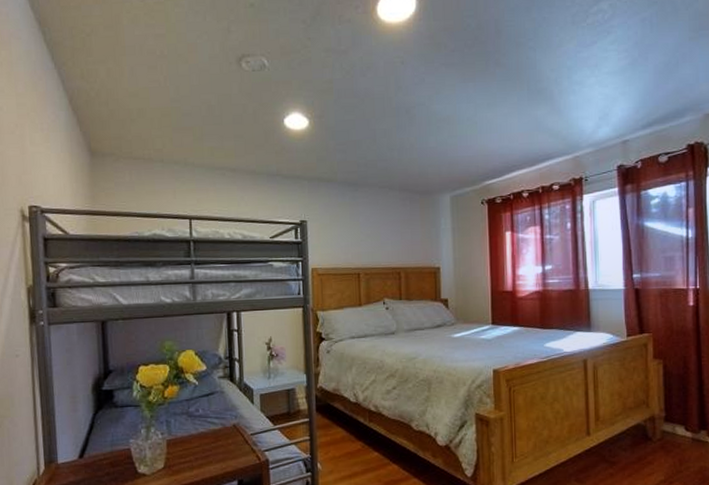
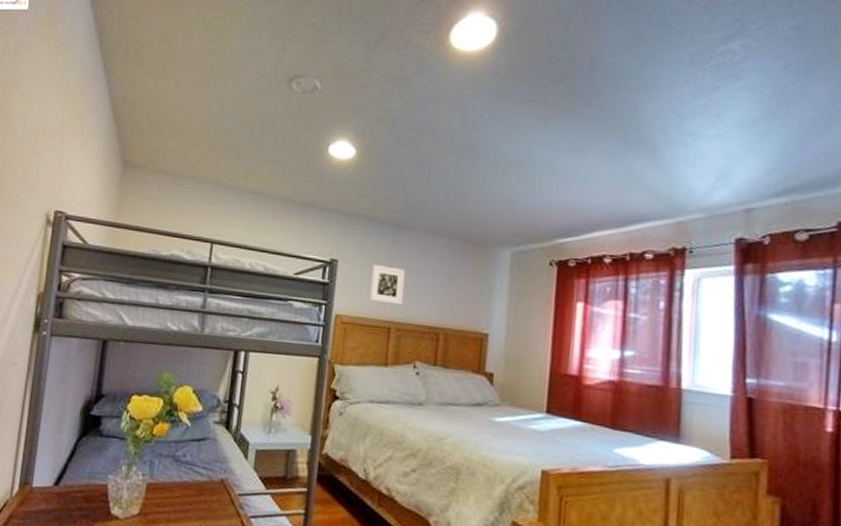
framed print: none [337,221,367,253] -> present [369,265,406,305]

